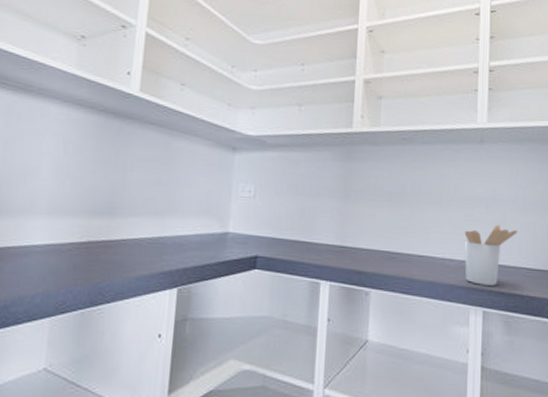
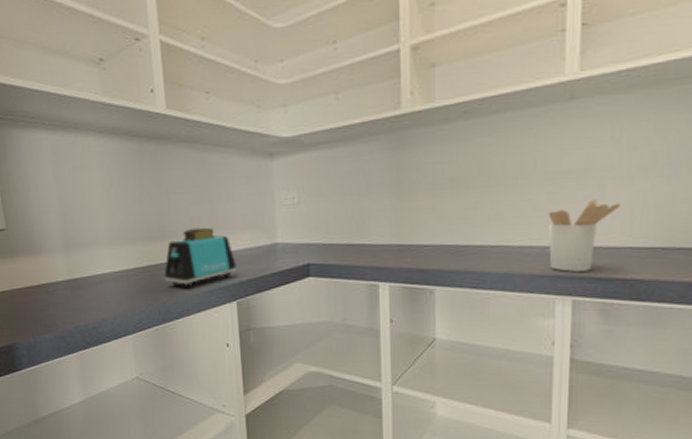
toaster: none [103,207,184,270] -> present [164,227,237,289]

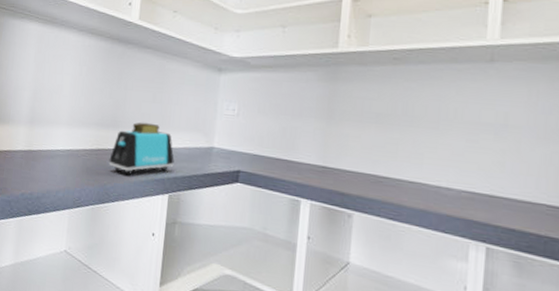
utensil holder: present [548,200,621,272] -> none [465,154,536,221]

